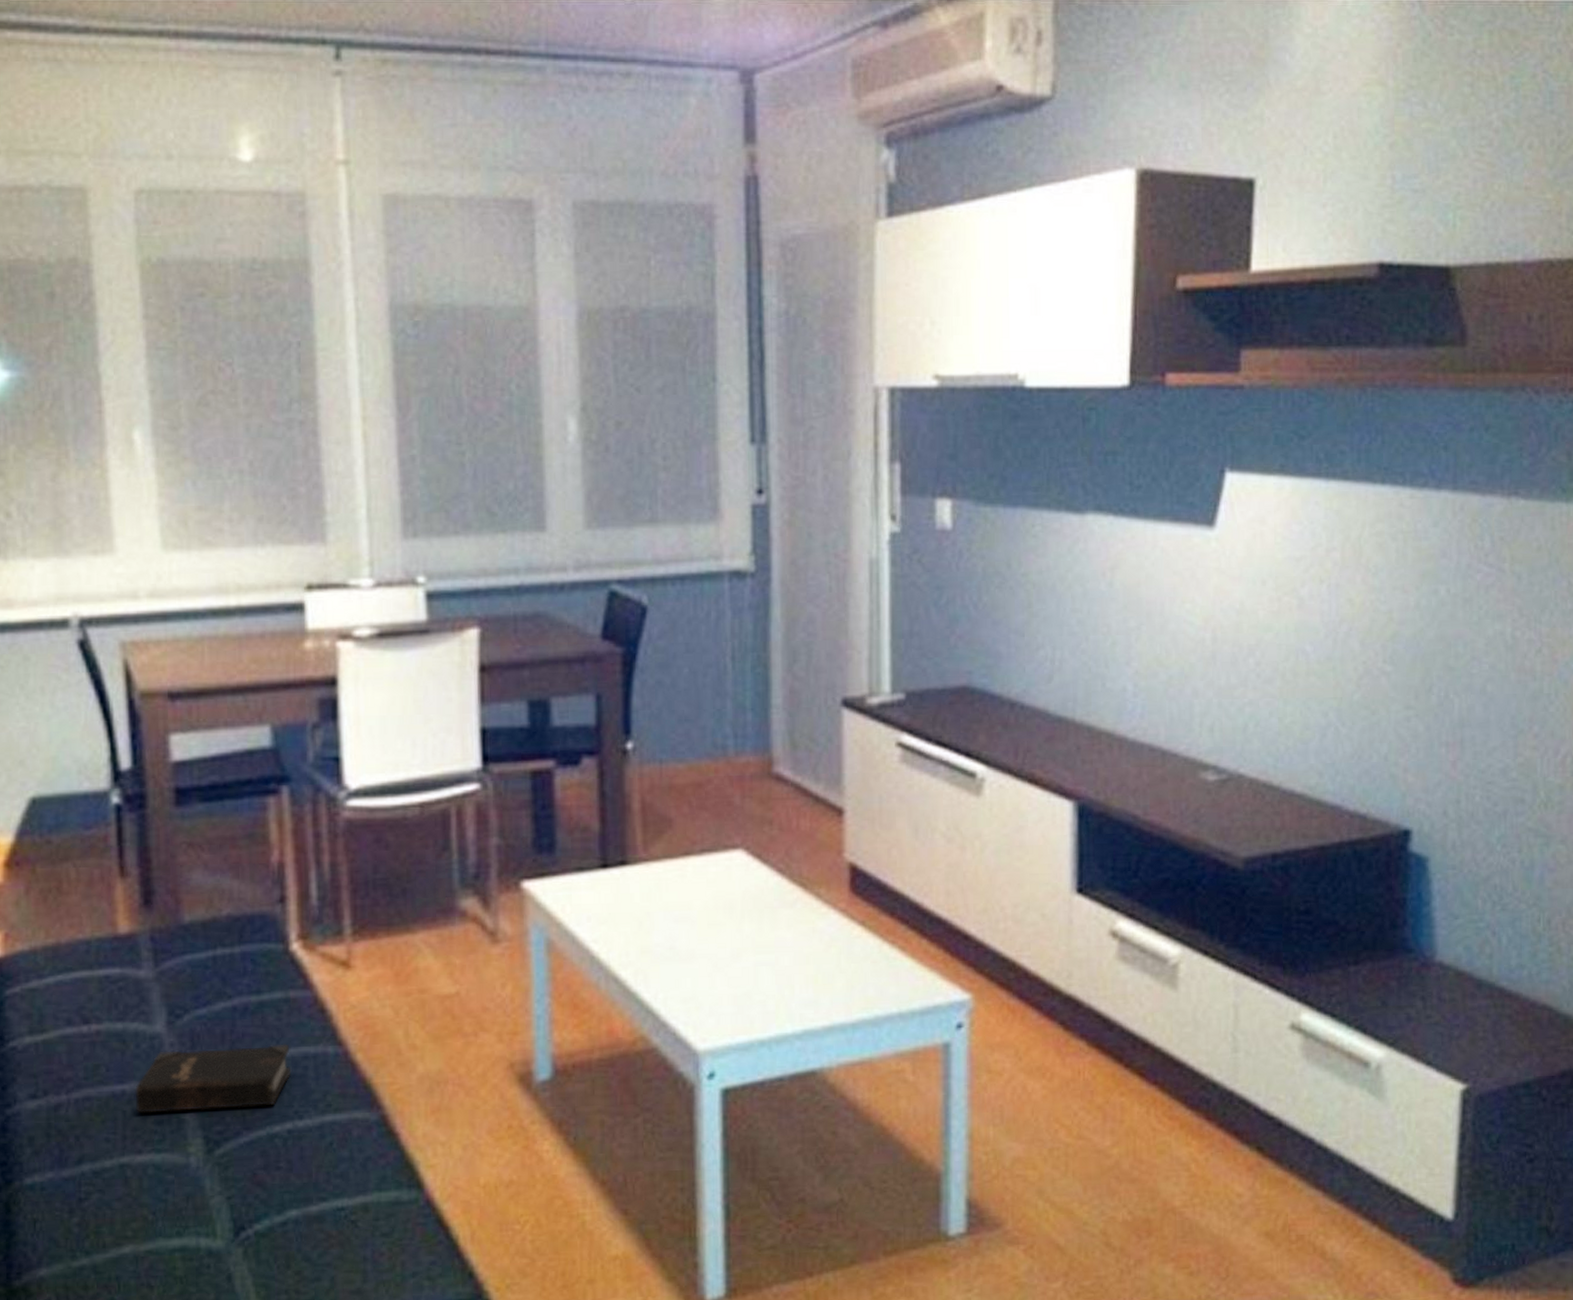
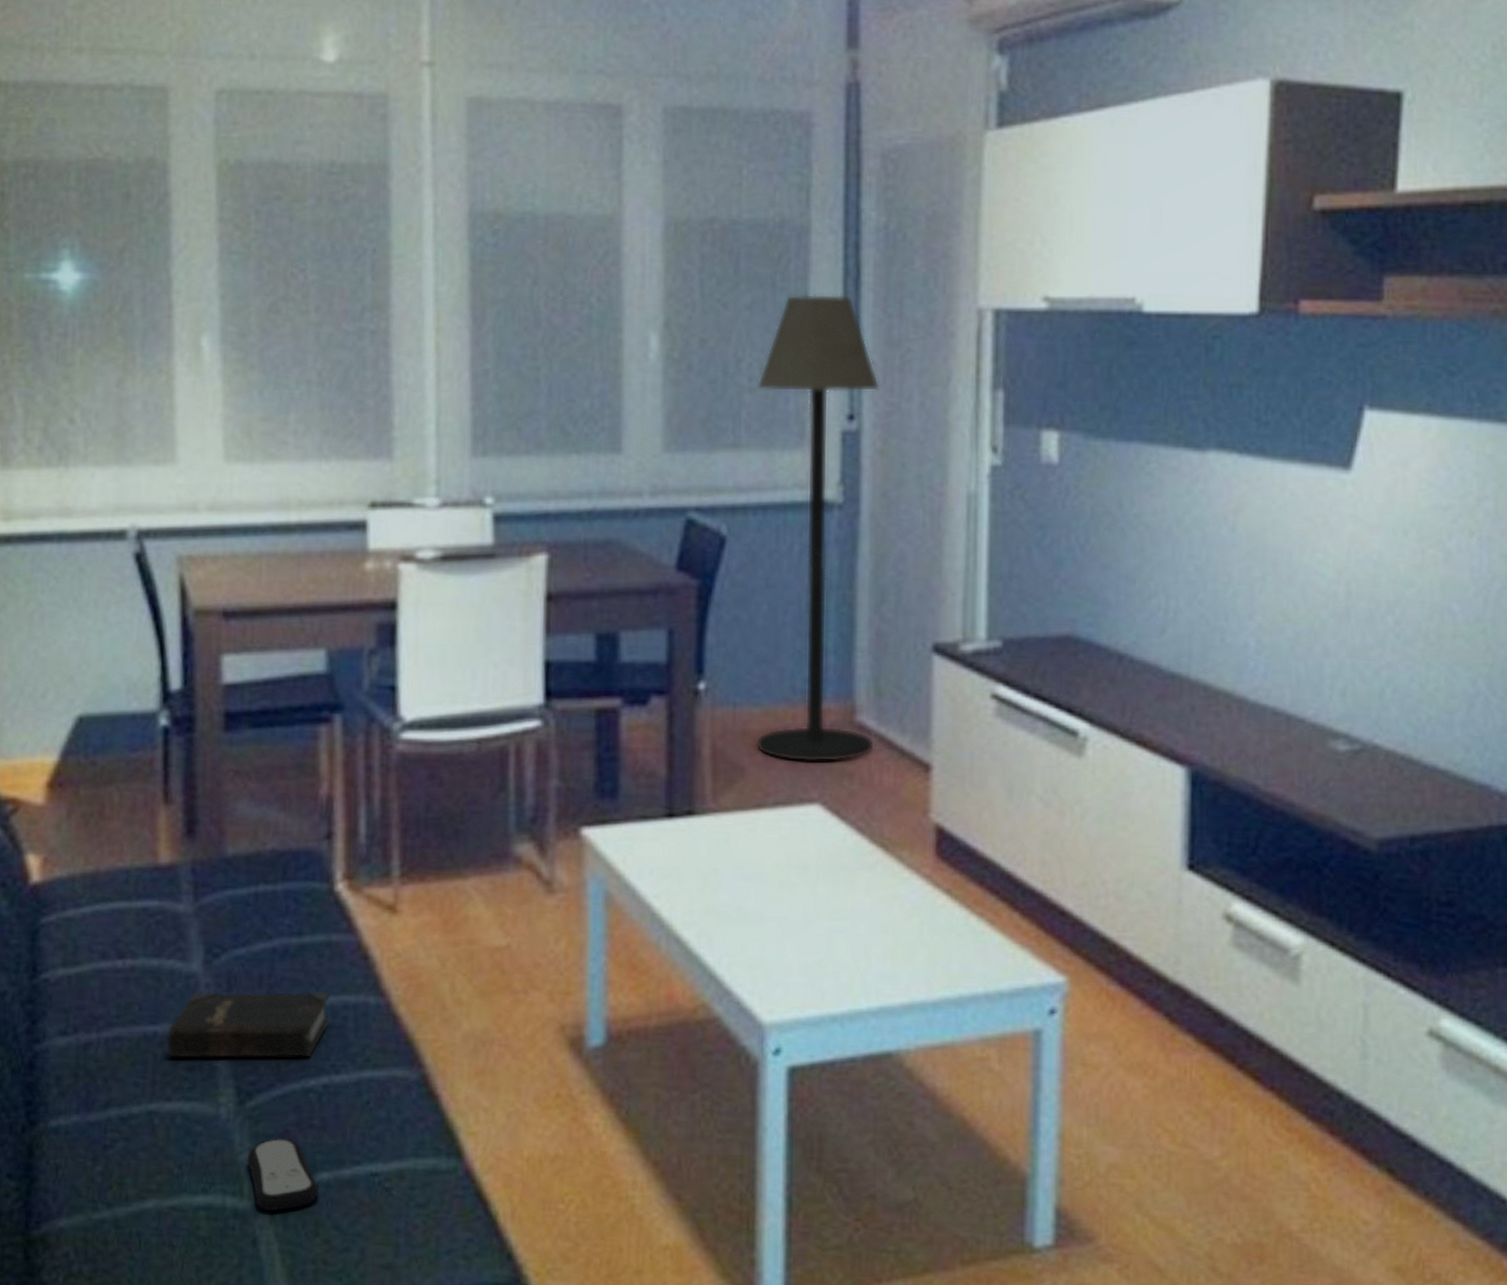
remote control: none [218,1182,289,1248] -> present [247,1139,320,1211]
floor lamp: none [671,377,792,812] -> present [756,295,881,763]

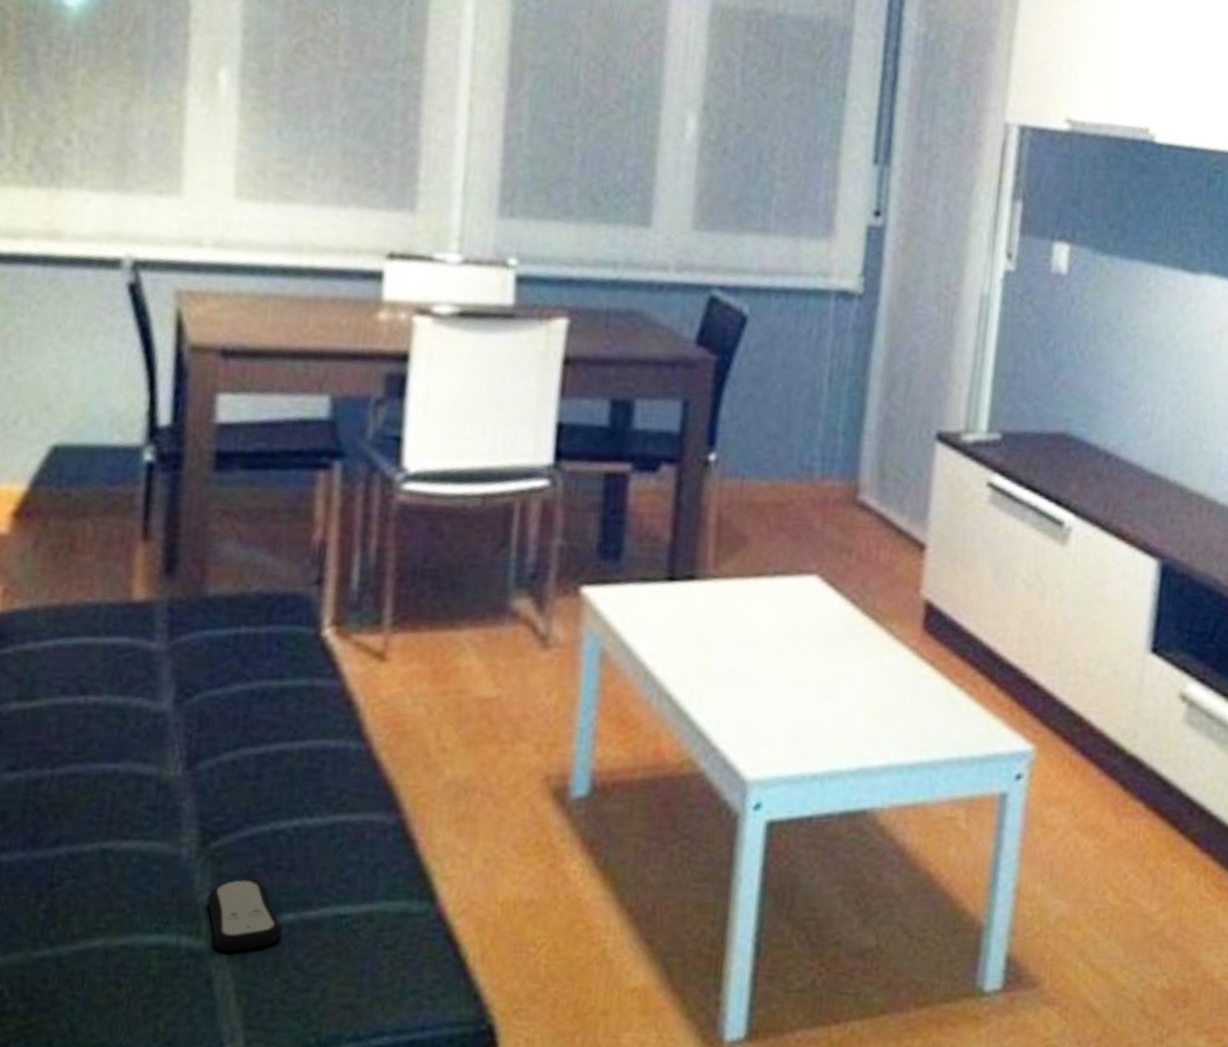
hardback book: present [166,991,330,1059] -> none [127,731,308,800]
floor lamp: present [756,295,881,763] -> none [761,91,908,538]

